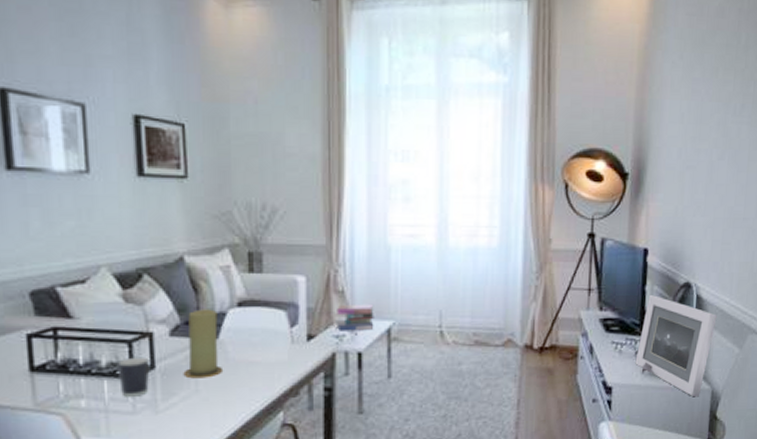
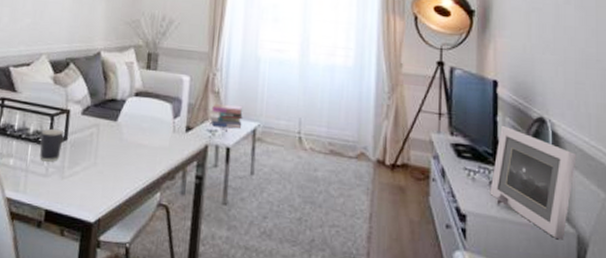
candle: present [183,309,222,379] -> none [87,95,119,154]

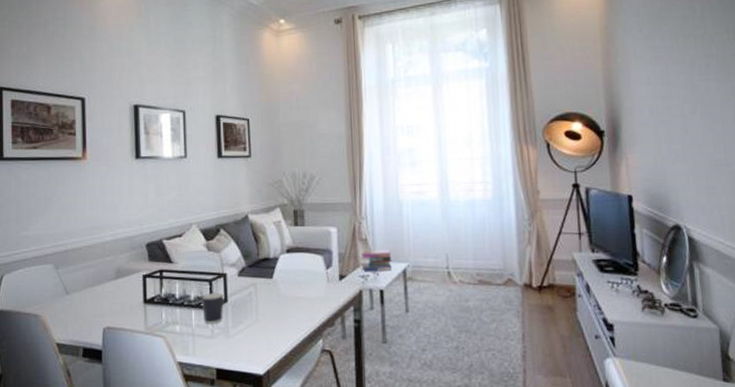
picture frame: present [490,125,577,240] -> none [633,236,713,336]

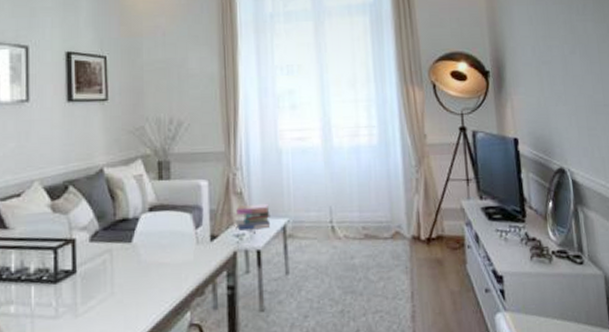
mug: present [202,292,224,324] -> none [44,262,72,302]

